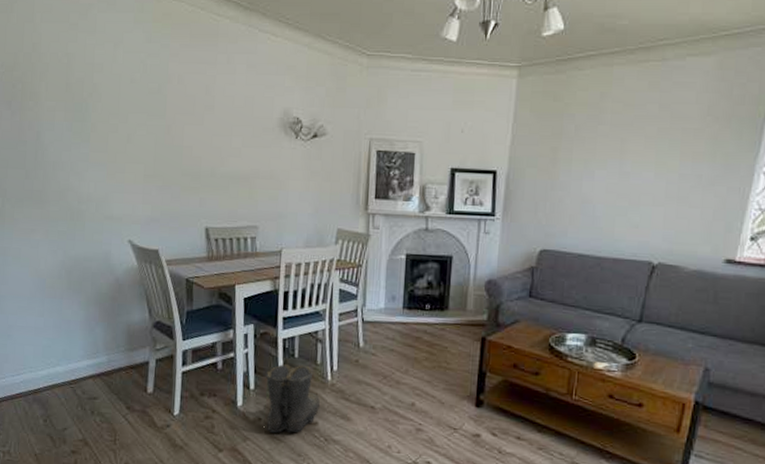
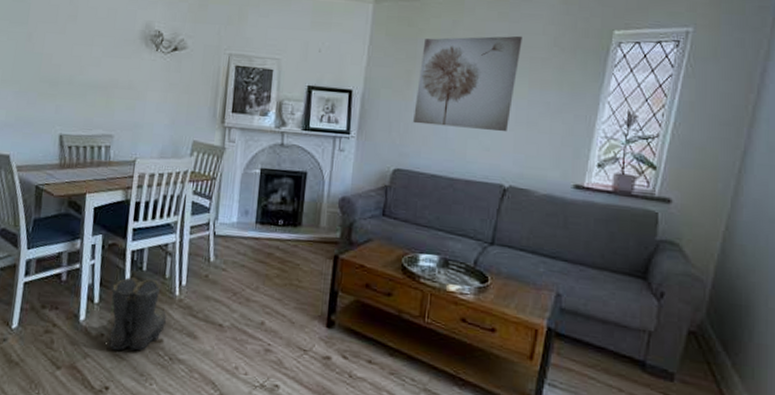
wall art: none [560,106,674,208] -> present [413,35,522,132]

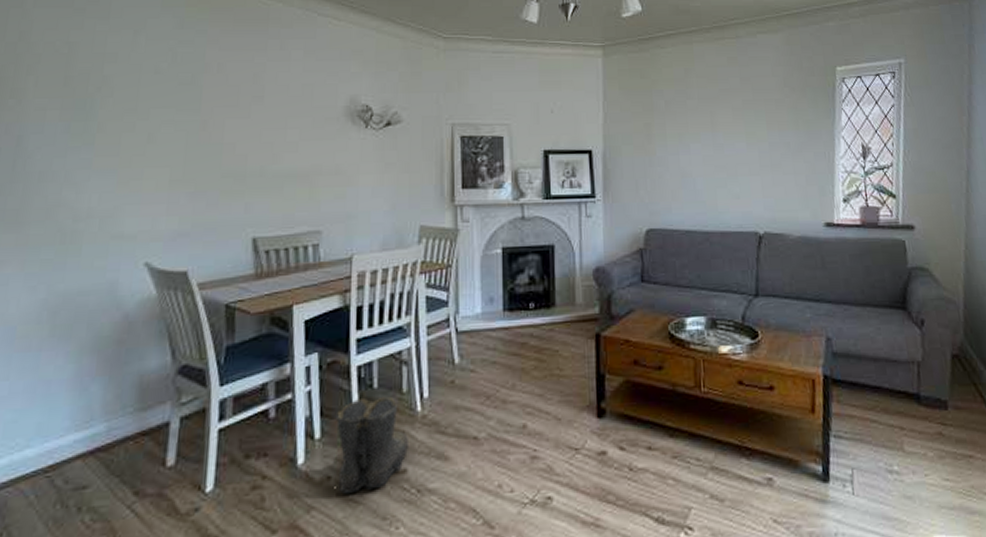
wall art: present [413,35,522,132] -> none [659,79,755,179]

